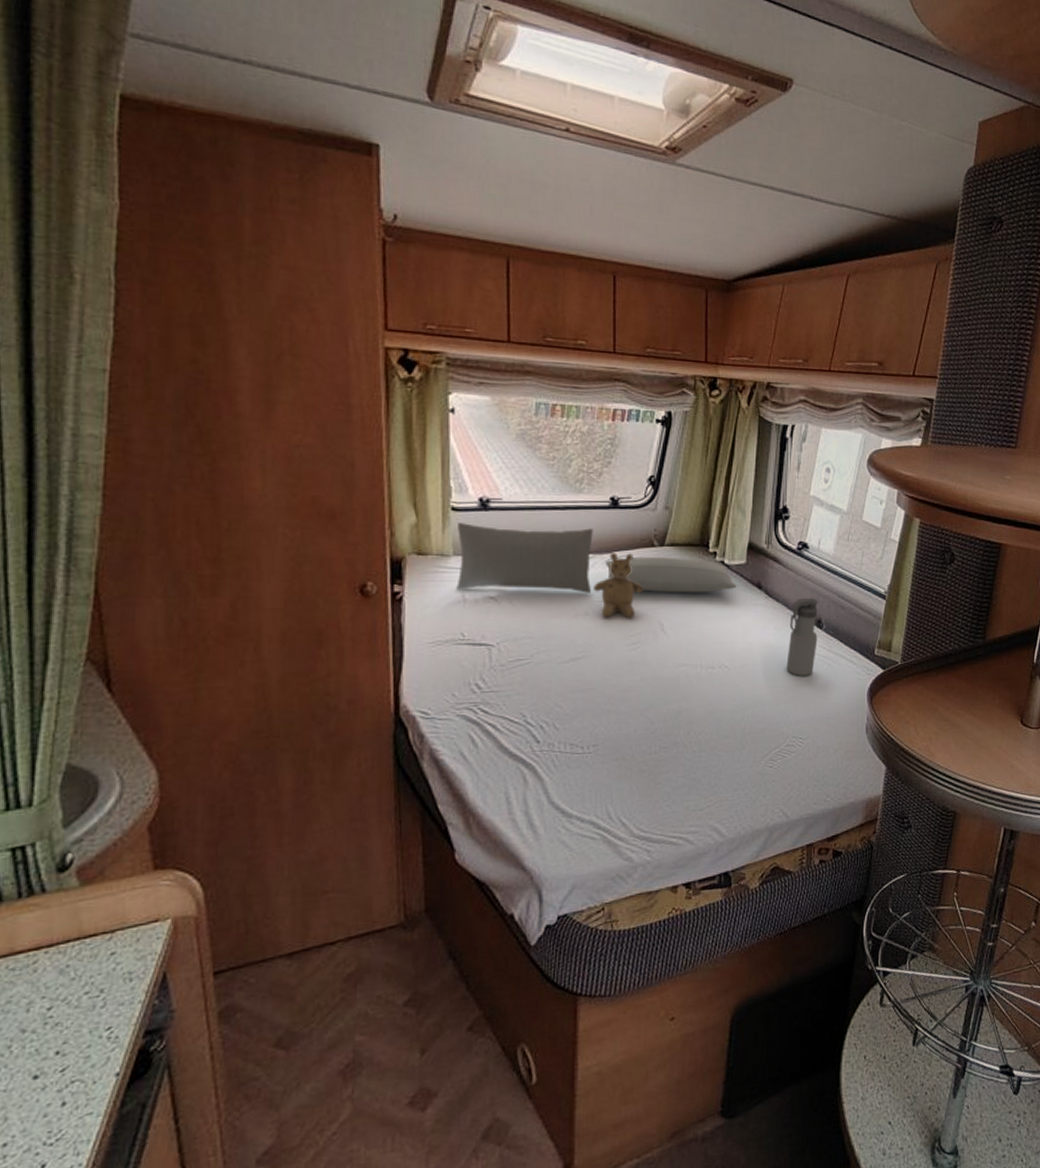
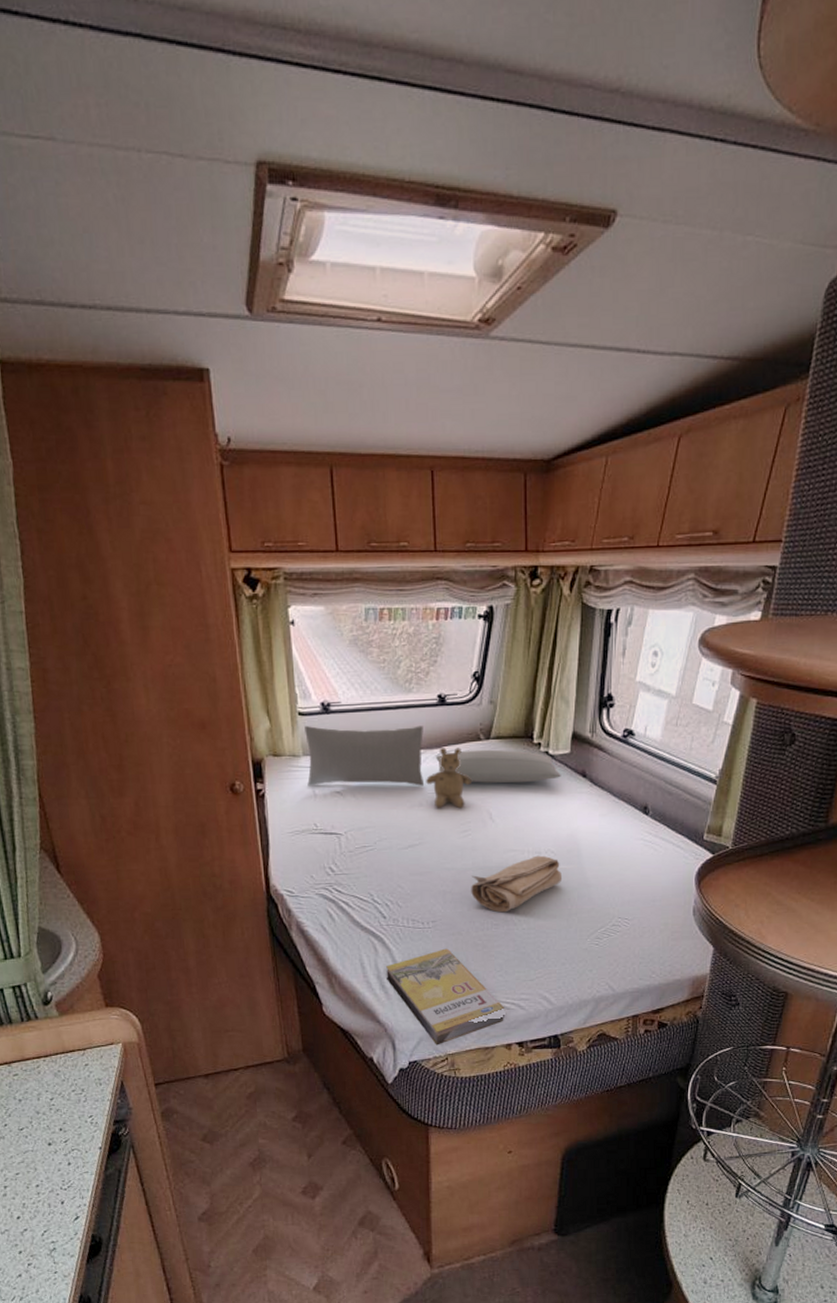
book: none [536,776,671,894] -> present [386,948,504,1046]
towel: none [638,670,737,734] -> present [471,855,563,913]
water bottle: present [786,598,818,676] -> none [612,785,644,861]

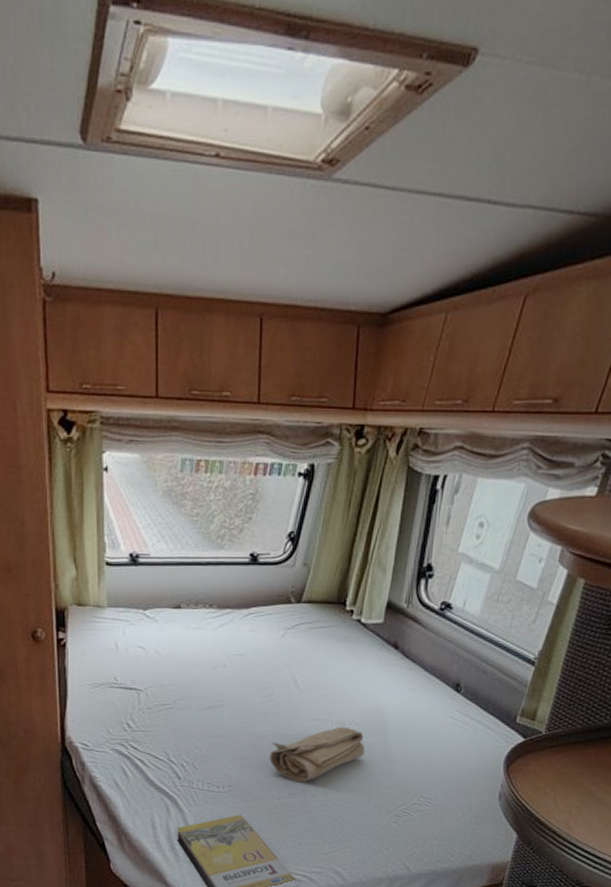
pillow: present [305,725,425,787] -> none [110,577,233,647]
teddy bear: present [426,747,472,809] -> none [232,607,279,673]
pillow: present [436,749,561,784] -> none [244,613,372,651]

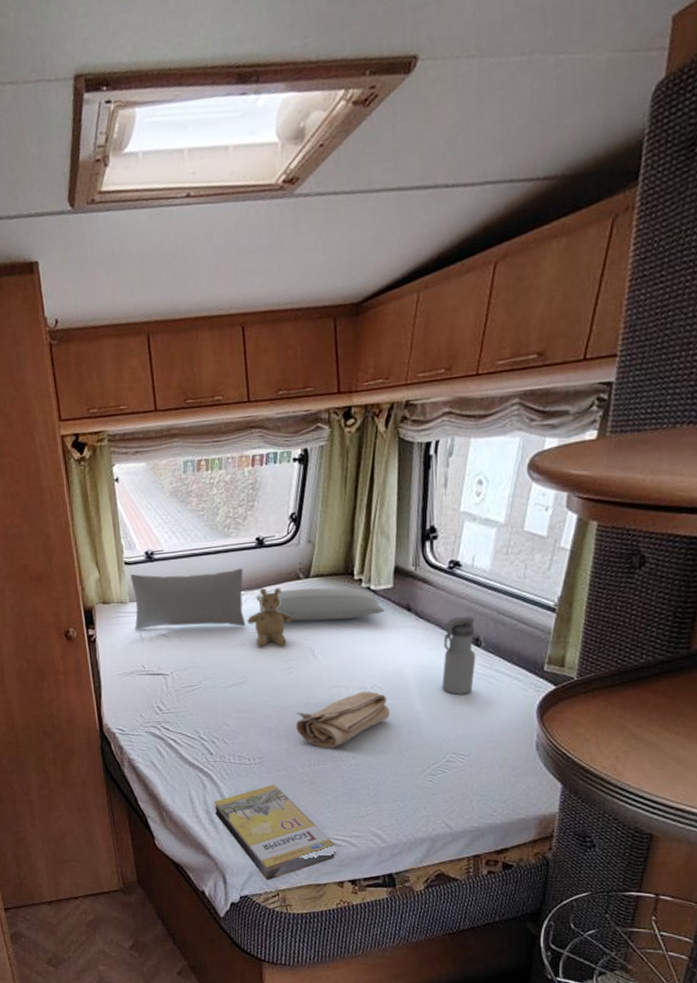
pillow: none [110,577,233,647] -> present [131,568,246,631]
teddy bear: none [232,607,279,673] -> present [247,587,293,647]
pillow: none [244,613,372,651] -> present [256,587,385,621]
water bottle: none [418,661,458,739] -> present [442,617,476,695]

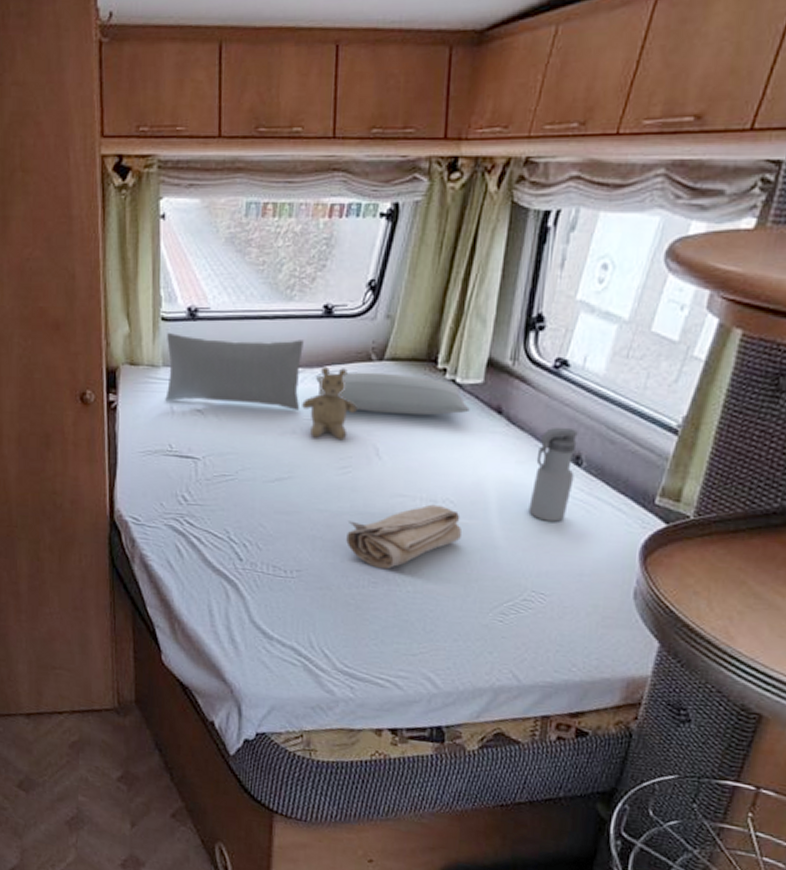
book: present [215,784,335,881] -> none [238,604,377,719]

